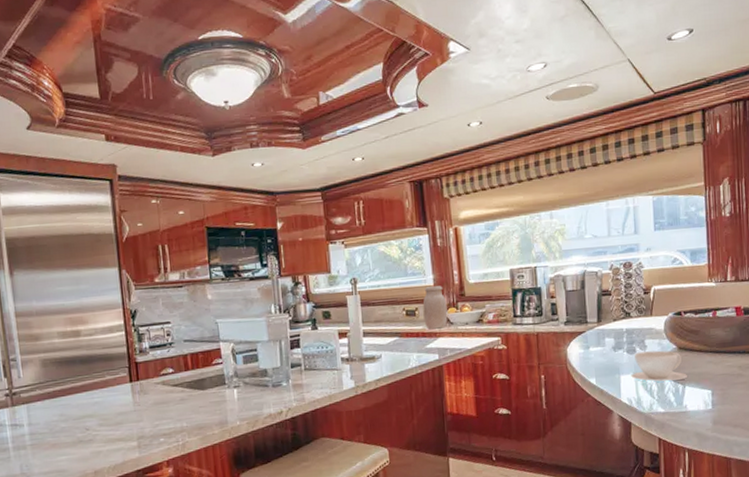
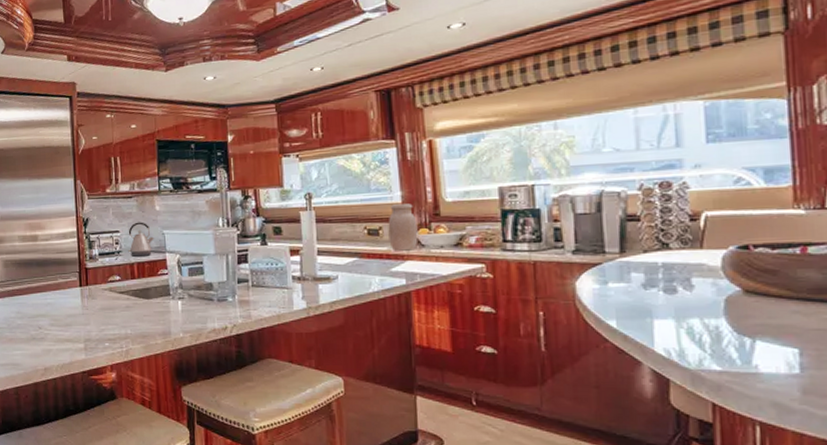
kettle: none [180,311,207,349] -> present [128,222,154,258]
teacup: present [631,350,688,382] -> none [669,292,761,333]

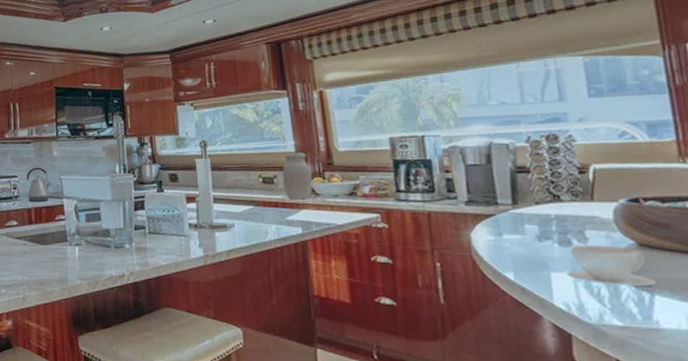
teacup: none [669,292,761,333] -> present [566,245,658,287]

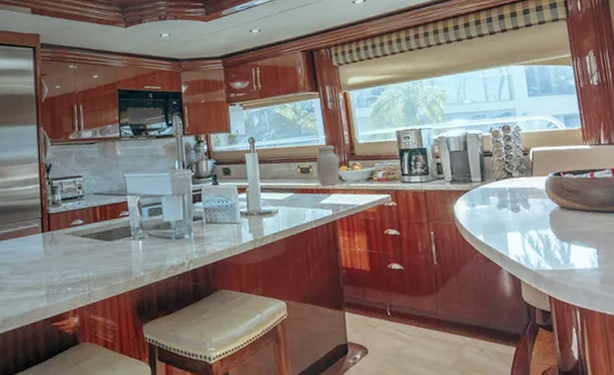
kettle: present [26,167,51,203] -> none [90,166,116,201]
teacup: present [566,245,658,287] -> none [517,209,573,240]

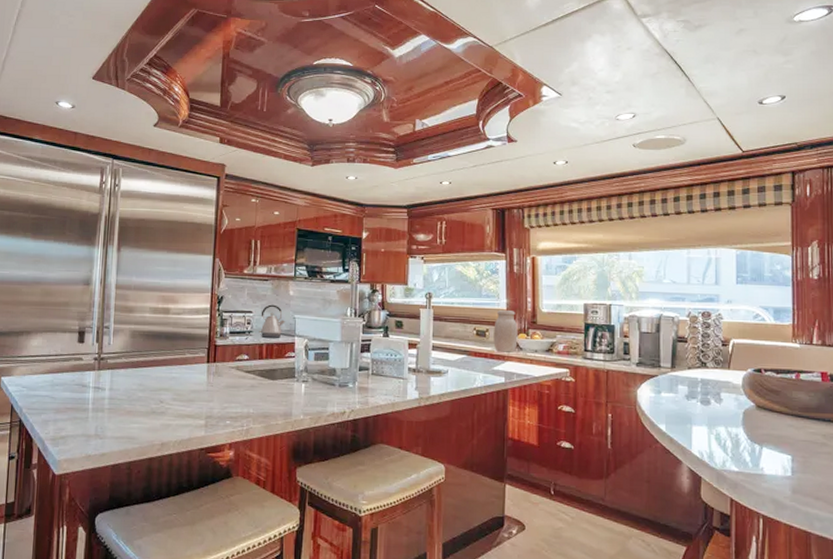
kettle: none [90,166,116,201] -> present [259,304,285,339]

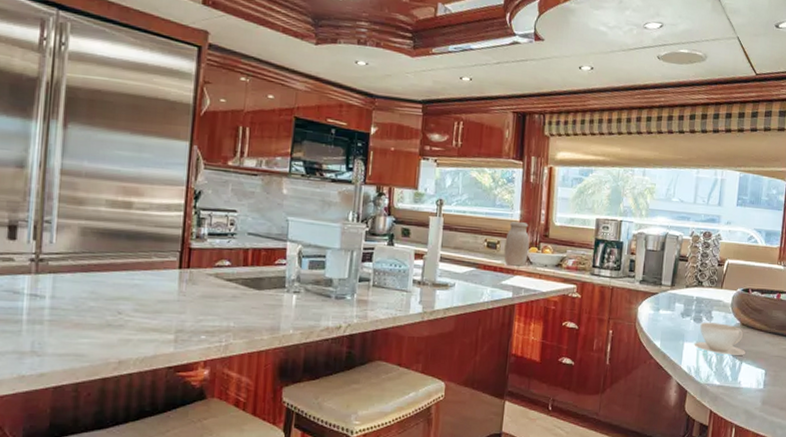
kettle: present [259,304,285,339] -> none [244,203,276,244]
teacup: none [704,405,766,441] -> present [694,322,747,356]

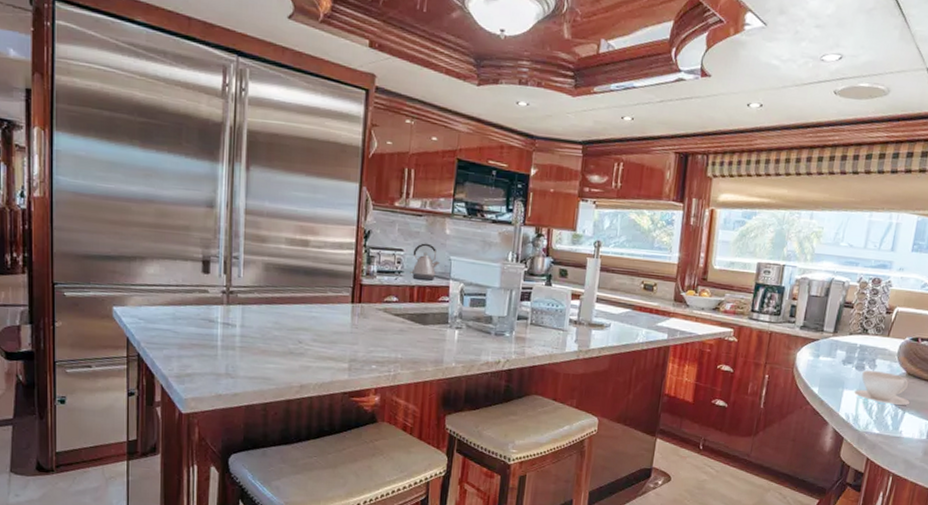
kettle: none [244,203,276,244] -> present [410,243,439,282]
jar: present [504,221,530,267] -> none [660,264,688,309]

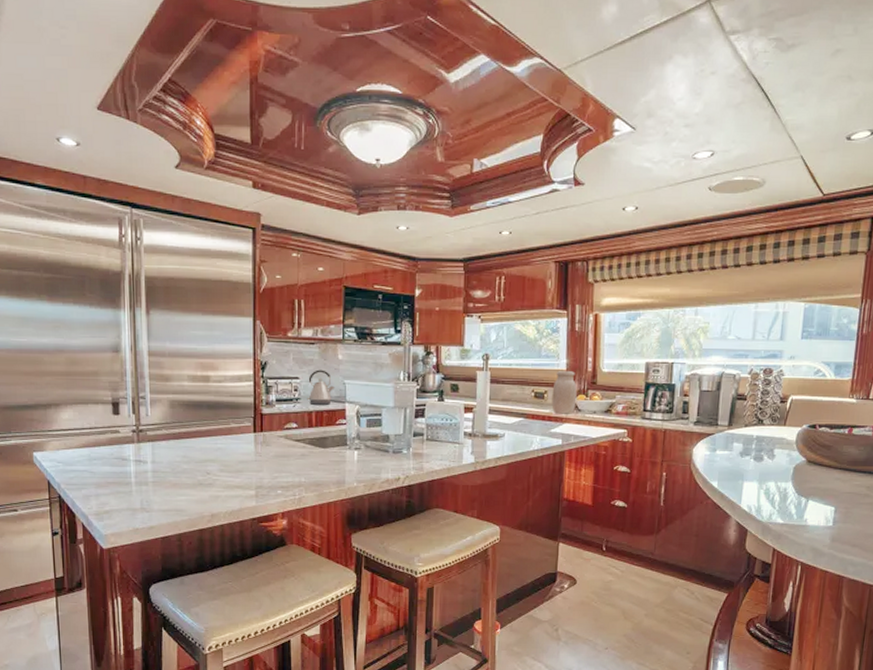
jar: none [660,264,688,309] -> present [552,371,577,414]
teacup: present [854,370,911,406] -> none [754,461,813,494]

